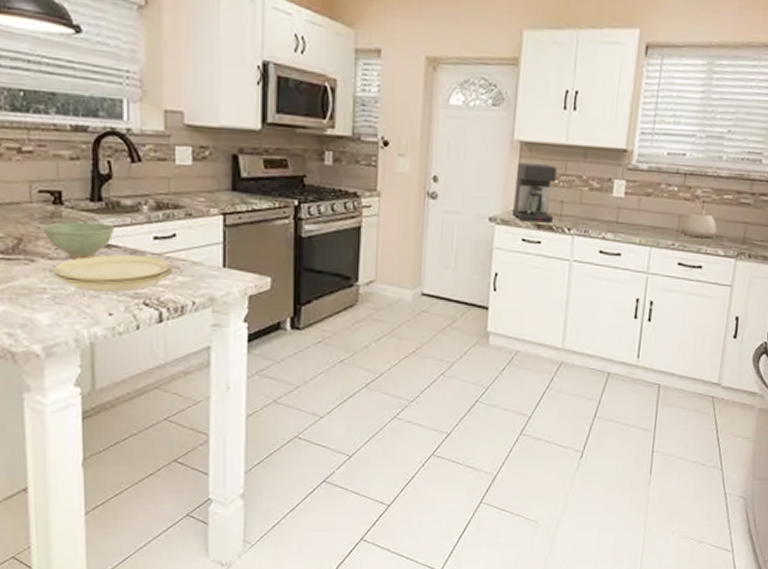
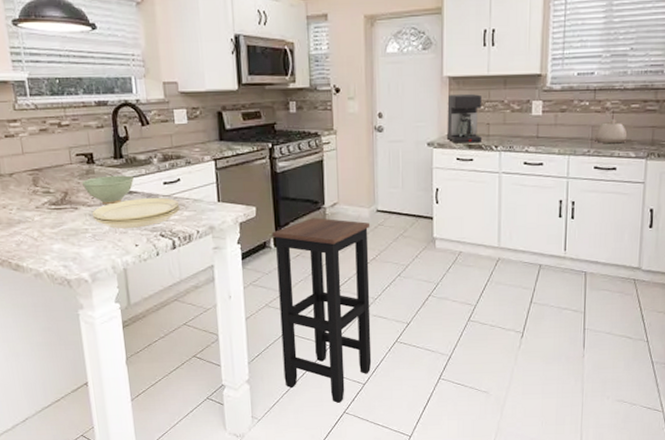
bar stool: none [288,297,413,527] -> present [271,218,372,403]

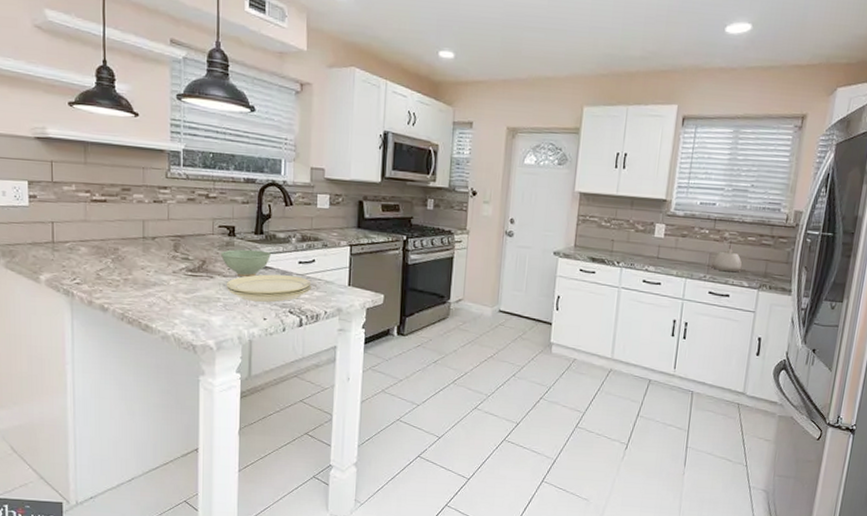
bar stool: present [271,218,372,403] -> none [391,311,492,495]
coffee maker: present [446,93,483,144] -> none [572,209,609,257]

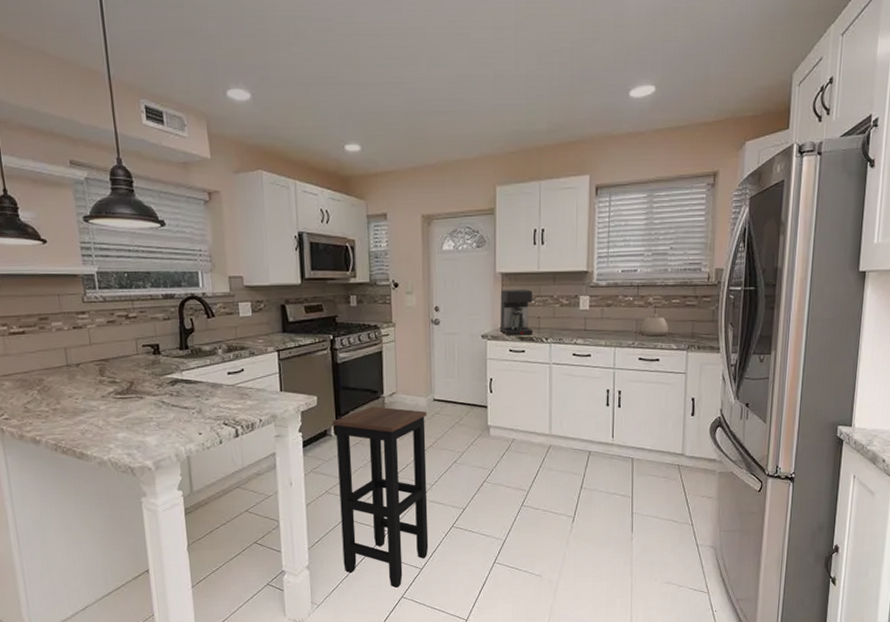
bowl: present [221,249,271,278] -> none [148,365,199,395]
plate: present [226,274,311,303] -> none [156,387,243,418]
bar stool: none [391,311,492,495] -> present [332,406,429,588]
coffee maker: none [572,209,609,257] -> present [499,288,534,336]

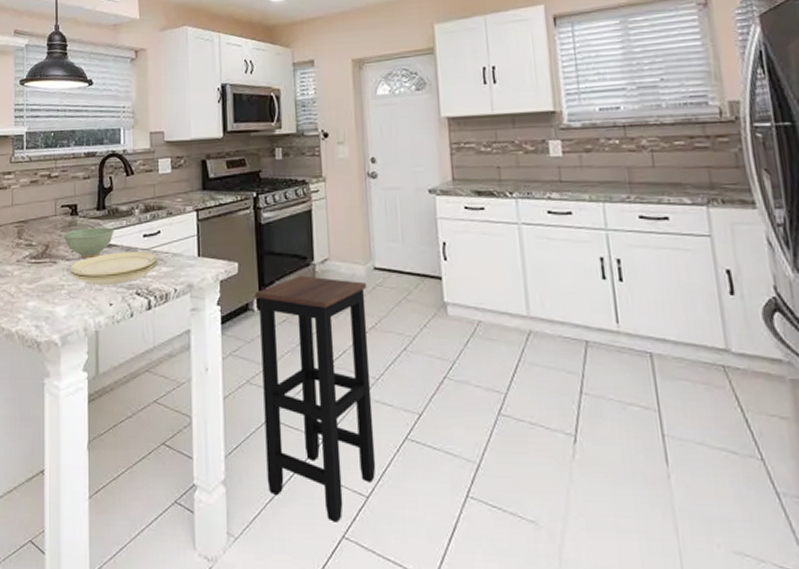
bowl: none [148,365,199,395] -> present [64,227,114,259]
plate: none [156,387,243,418] -> present [69,252,158,286]
coffee maker: present [499,288,534,336] -> none [448,134,494,190]
jar: present [638,313,669,337] -> none [632,159,677,189]

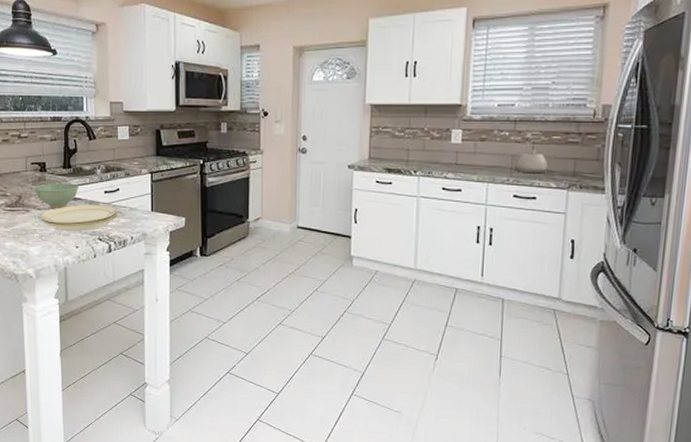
bar stool: present [255,276,376,522] -> none [198,231,291,410]
jar: none [632,159,677,189] -> present [513,150,549,174]

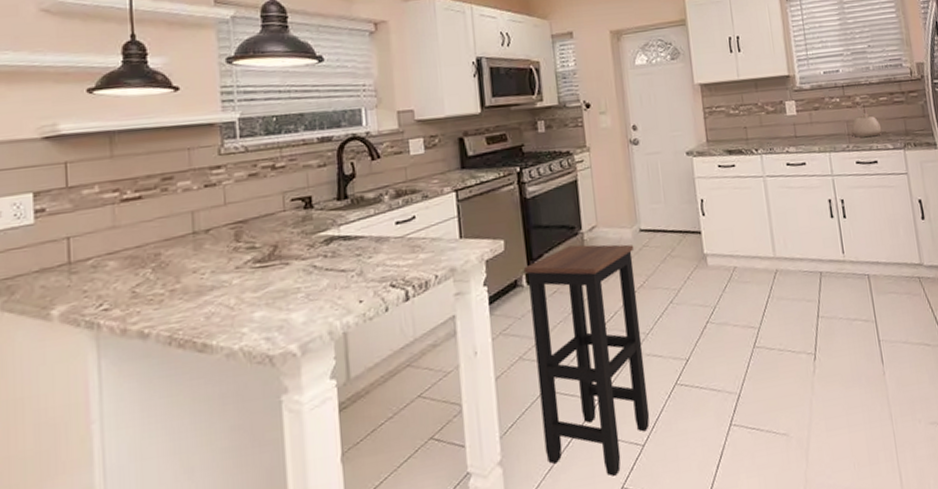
bowl: present [35,183,79,209] -> none [297,217,360,256]
plate: present [40,205,117,232] -> none [306,240,415,284]
bar stool: none [198,231,291,410] -> present [523,244,650,476]

